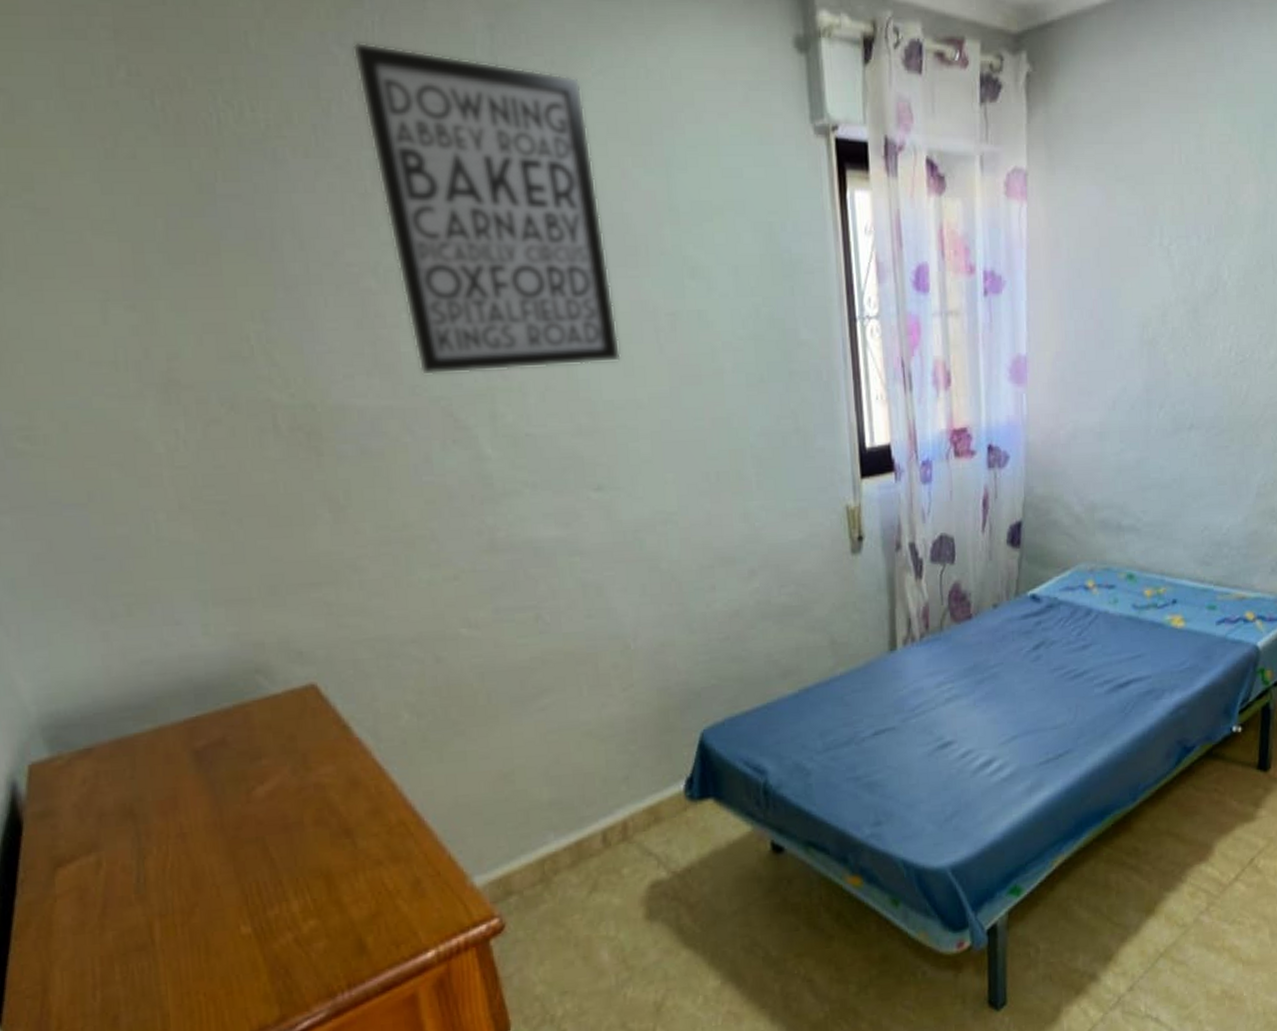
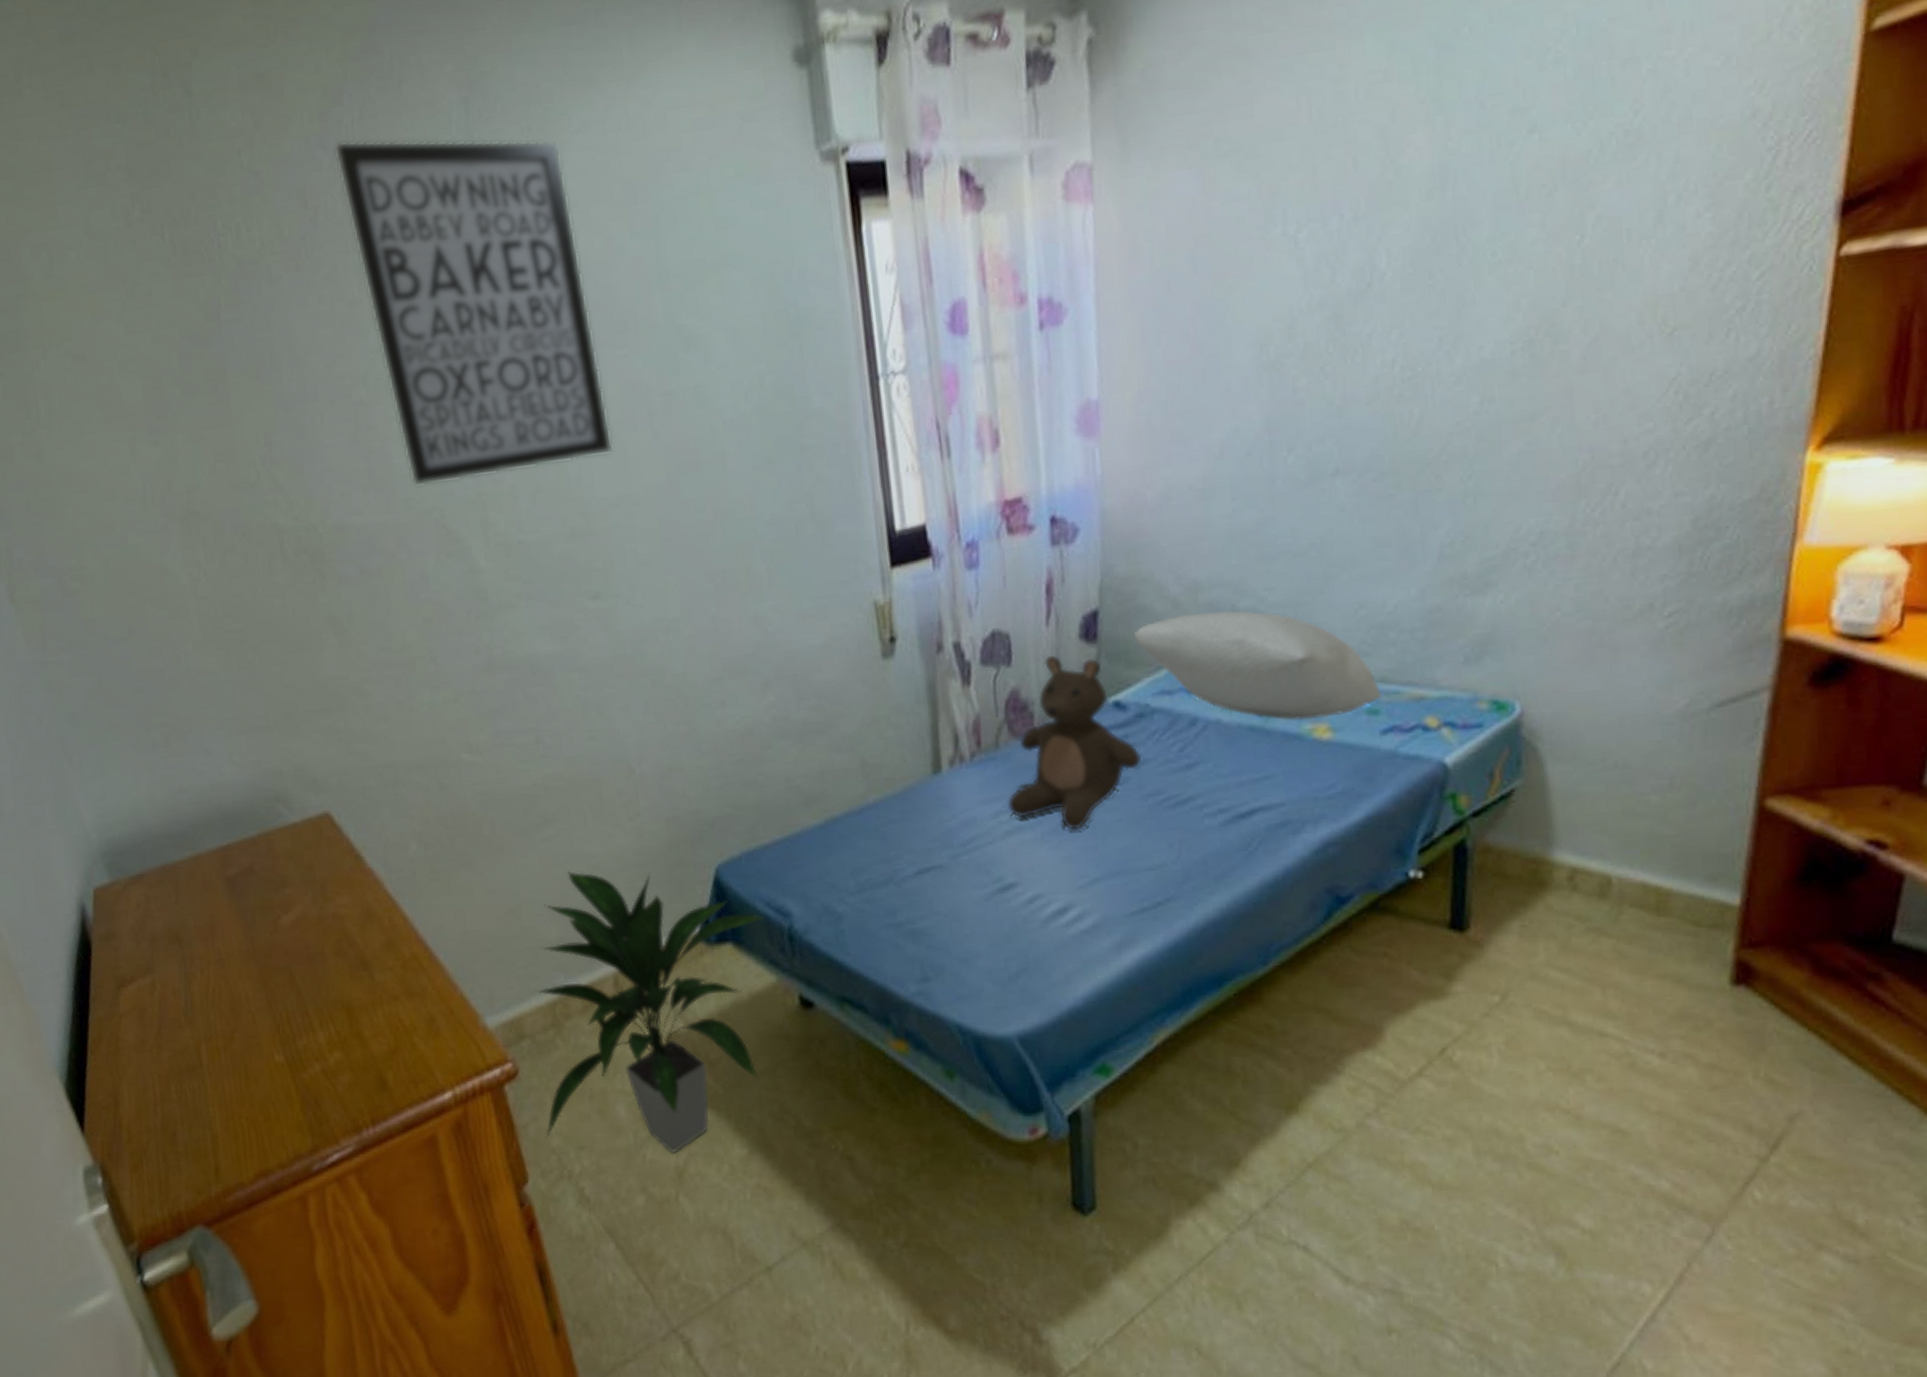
indoor plant: none [525,738,743,990] -> present [535,871,764,1153]
stuffed bear: none [947,556,1051,698] -> present [1006,655,1142,830]
pillow: none [1048,526,1217,613] -> present [1134,610,1382,721]

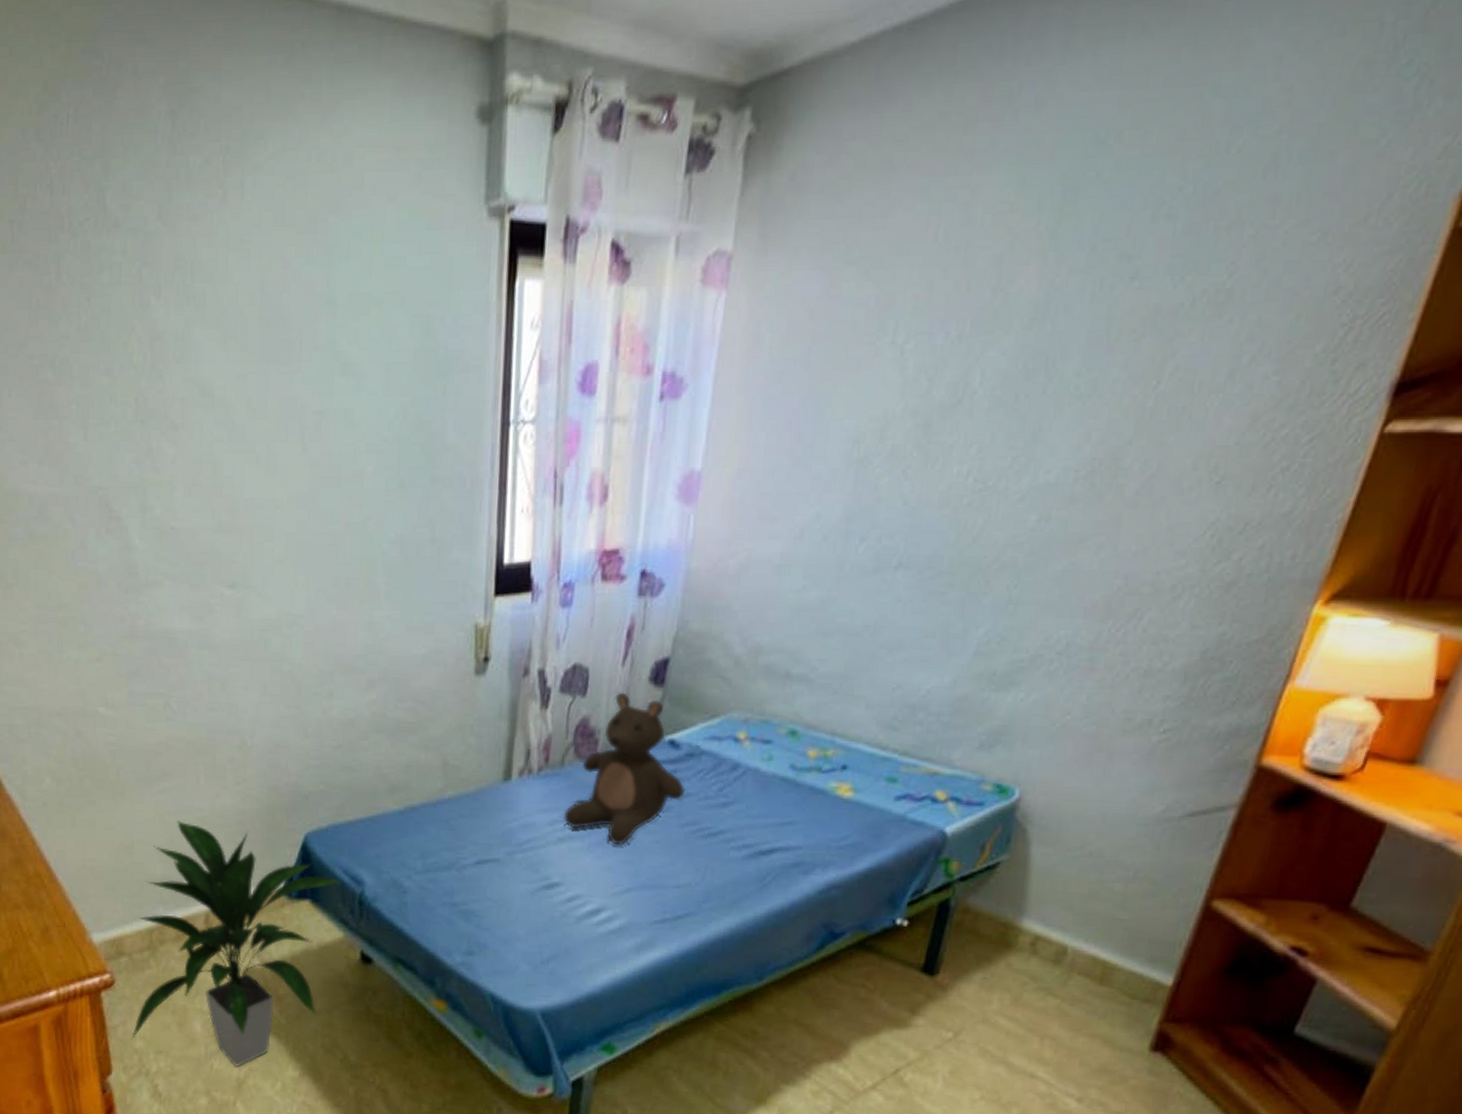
wall art: present [334,140,613,487] -> none [48,136,266,466]
pillow: present [1134,610,1382,721] -> none [697,672,902,779]

